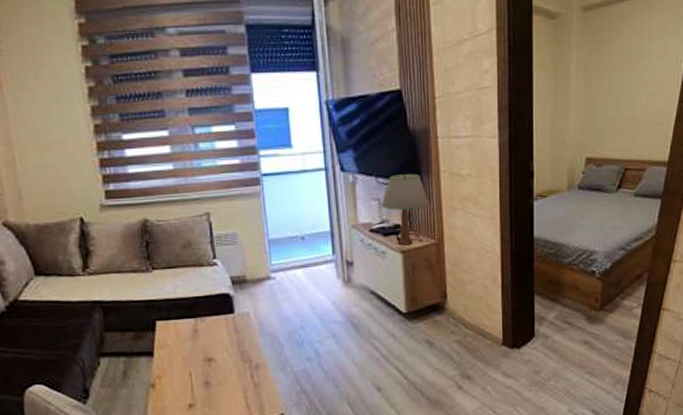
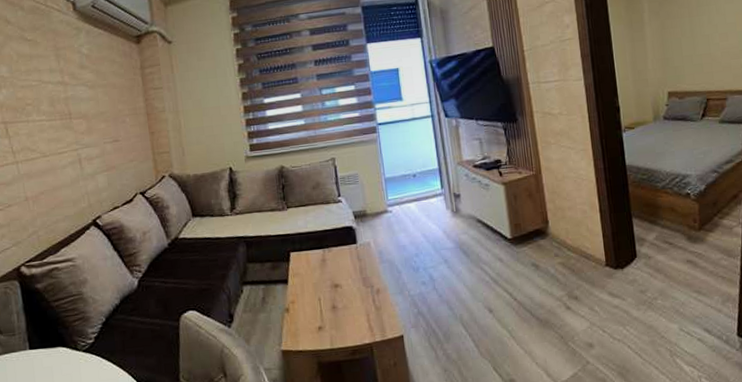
table lamp: present [381,173,429,246] -> none [482,115,525,178]

